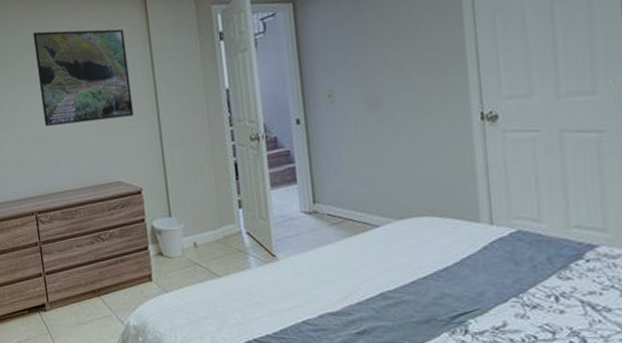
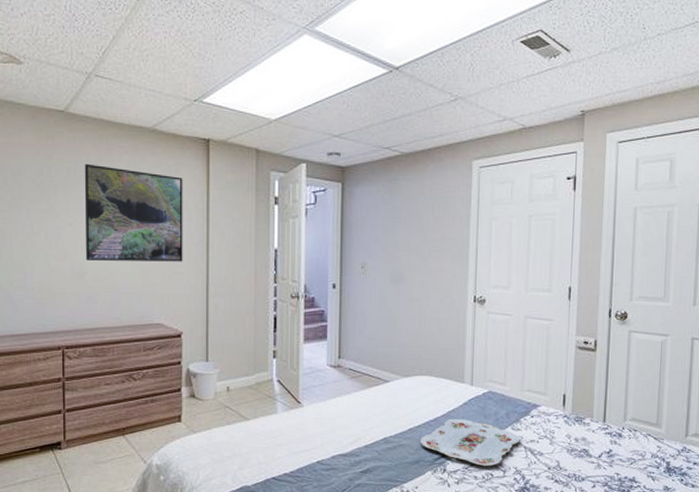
serving tray: none [429,267,573,327] -> present [420,419,520,467]

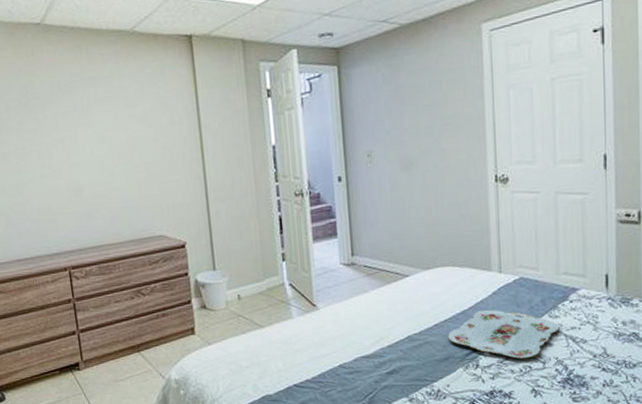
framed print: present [84,164,183,262] -> none [67,76,178,177]

